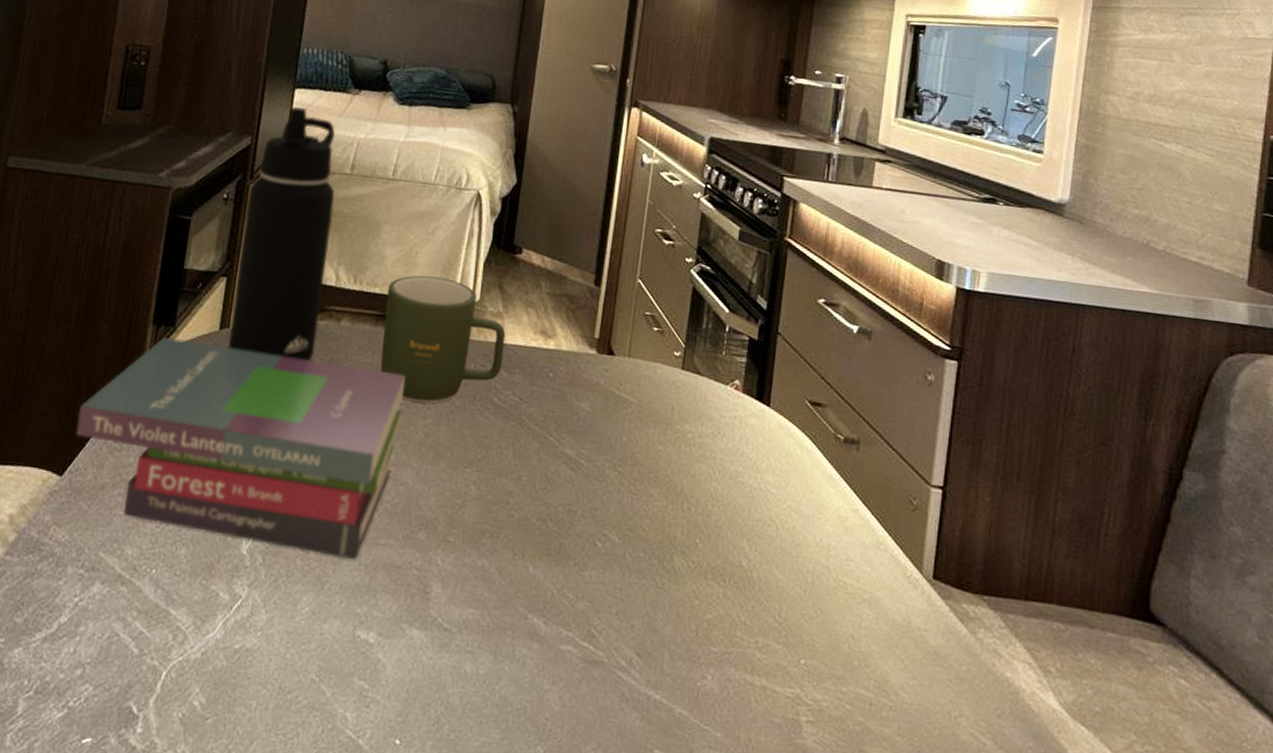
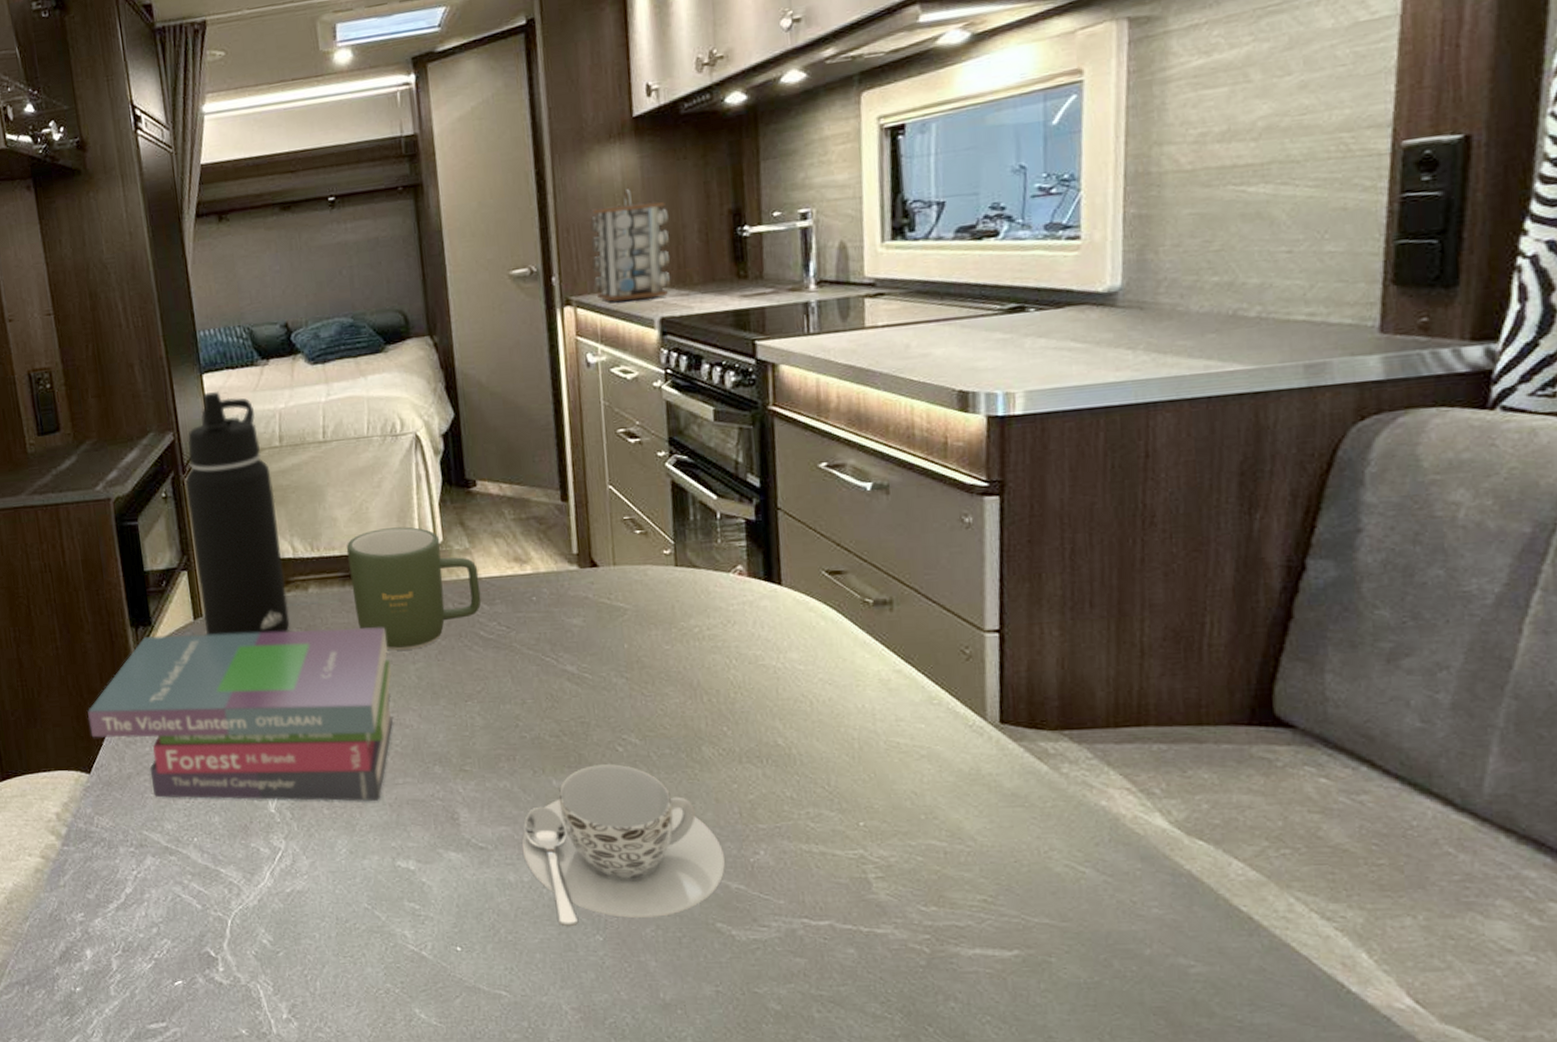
teacup: none [484,557,675,735] -> present [521,764,726,927]
spice rack: none [660,20,732,119] -> present [590,189,671,302]

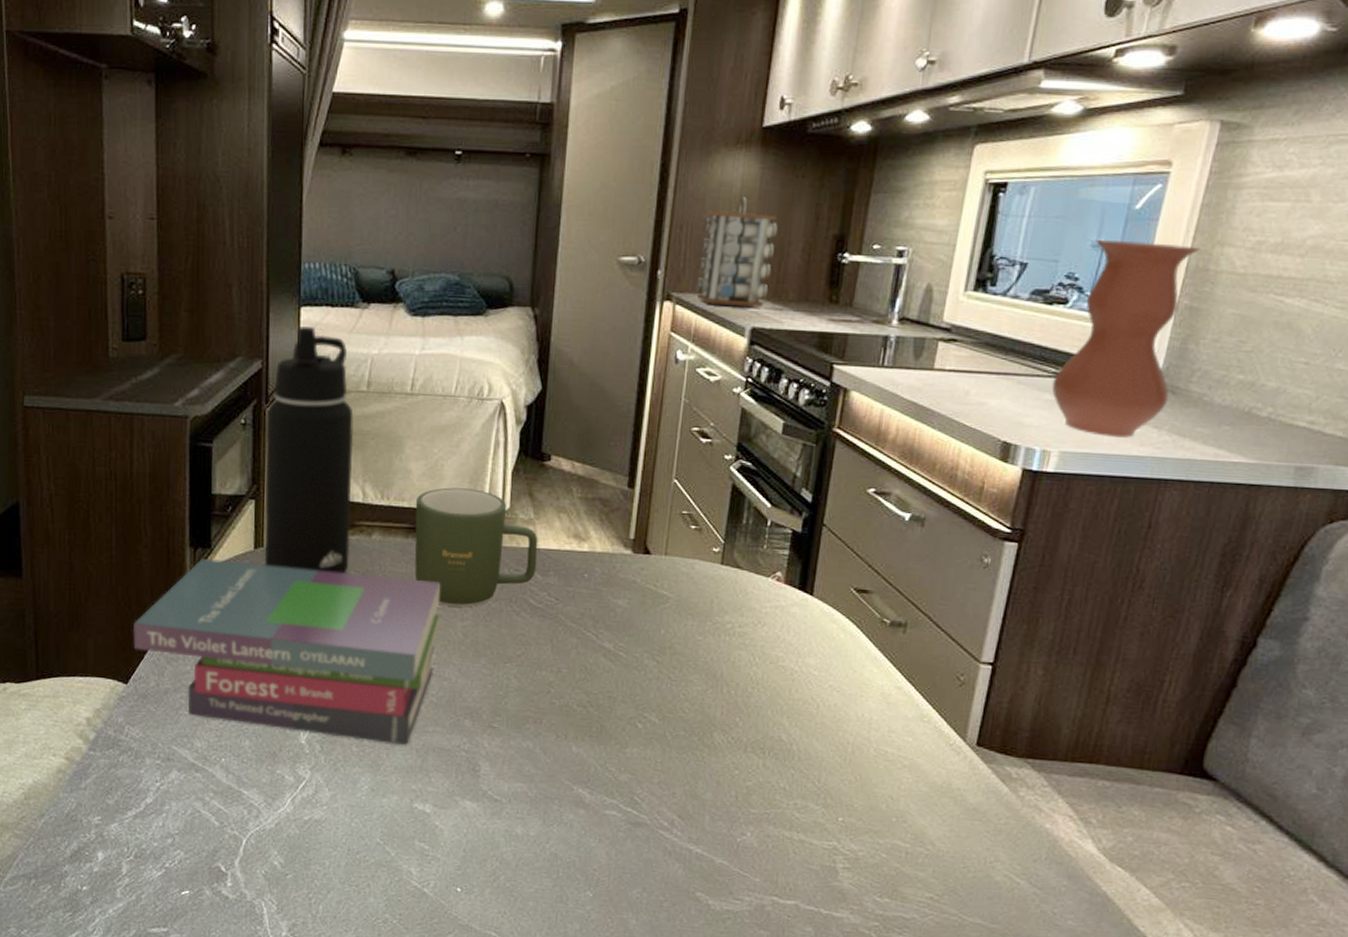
teacup: present [521,764,726,927] -> none [533,737,716,881]
vase: none [1000,152,1137,368] -> present [1051,240,1200,438]

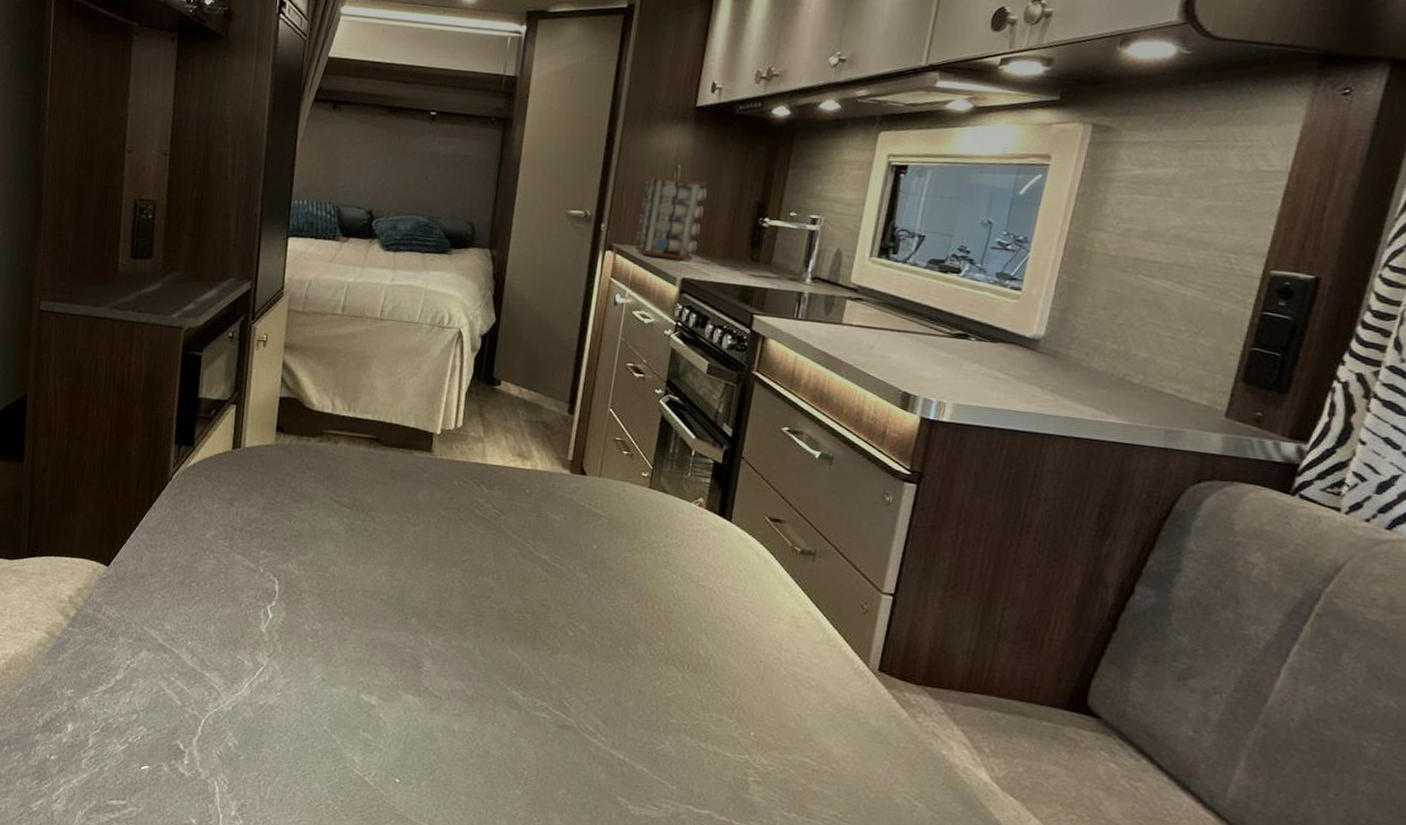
books: present [132,558,440,745] -> none [117,455,396,639]
water bottle: present [264,326,354,574] -> none [241,254,329,477]
mug: present [414,487,538,607] -> none [374,404,486,514]
vase: present [1051,240,1200,438] -> none [946,219,1076,395]

